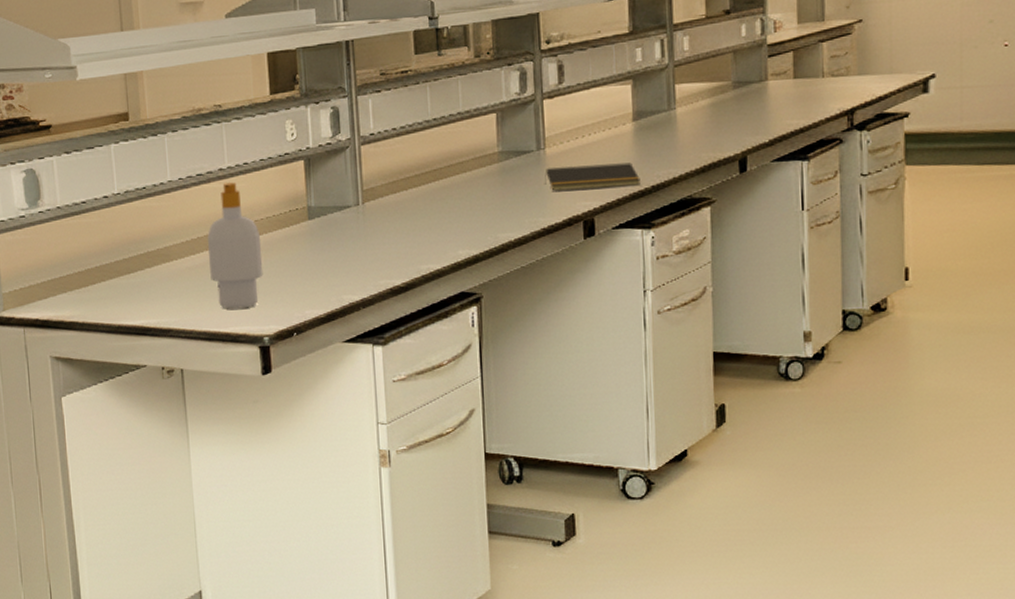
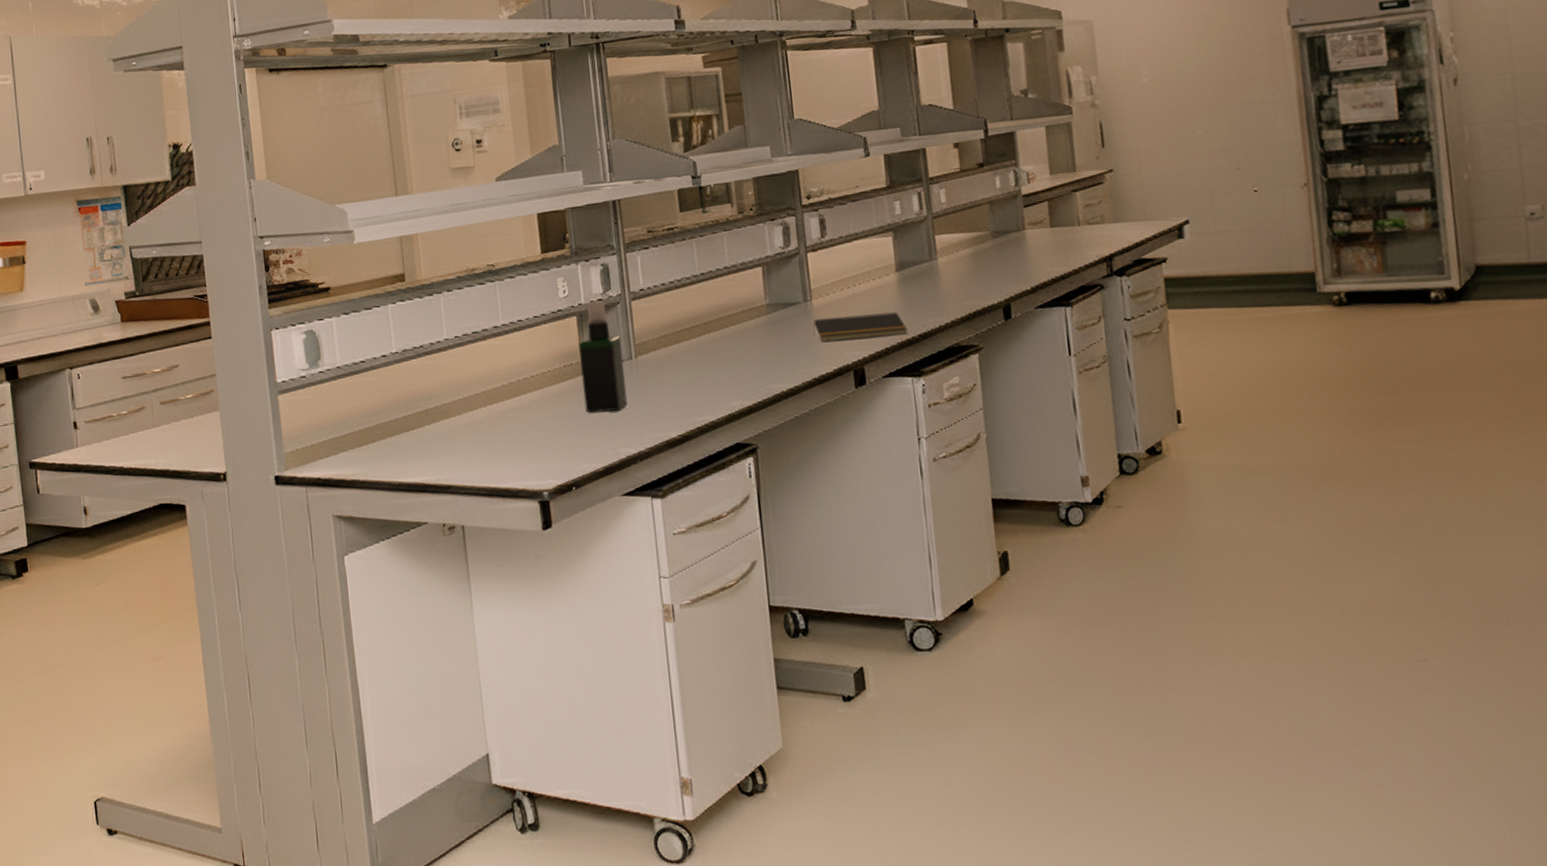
soap bottle: present [208,182,264,309] -> none [484,339,541,465]
spray bottle: none [305,145,353,259] -> present [579,301,628,413]

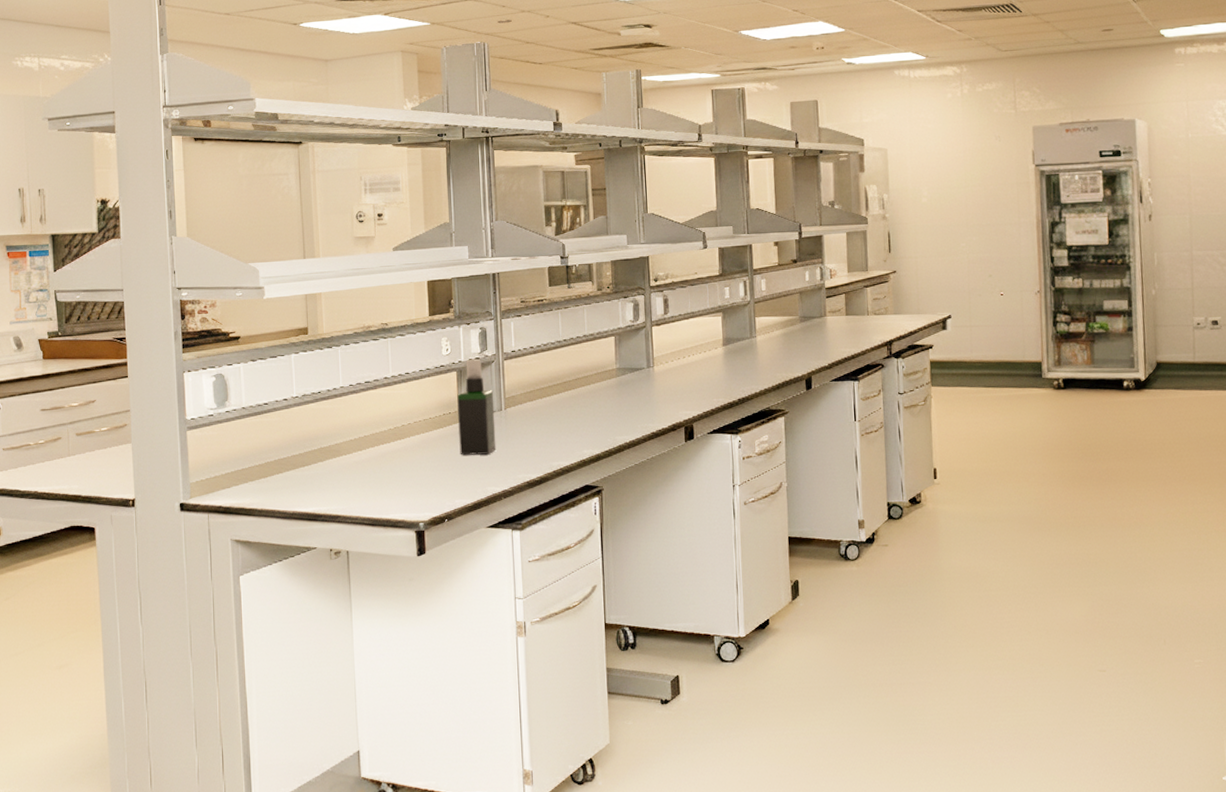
notepad: present [812,312,908,342] -> none [653,379,730,402]

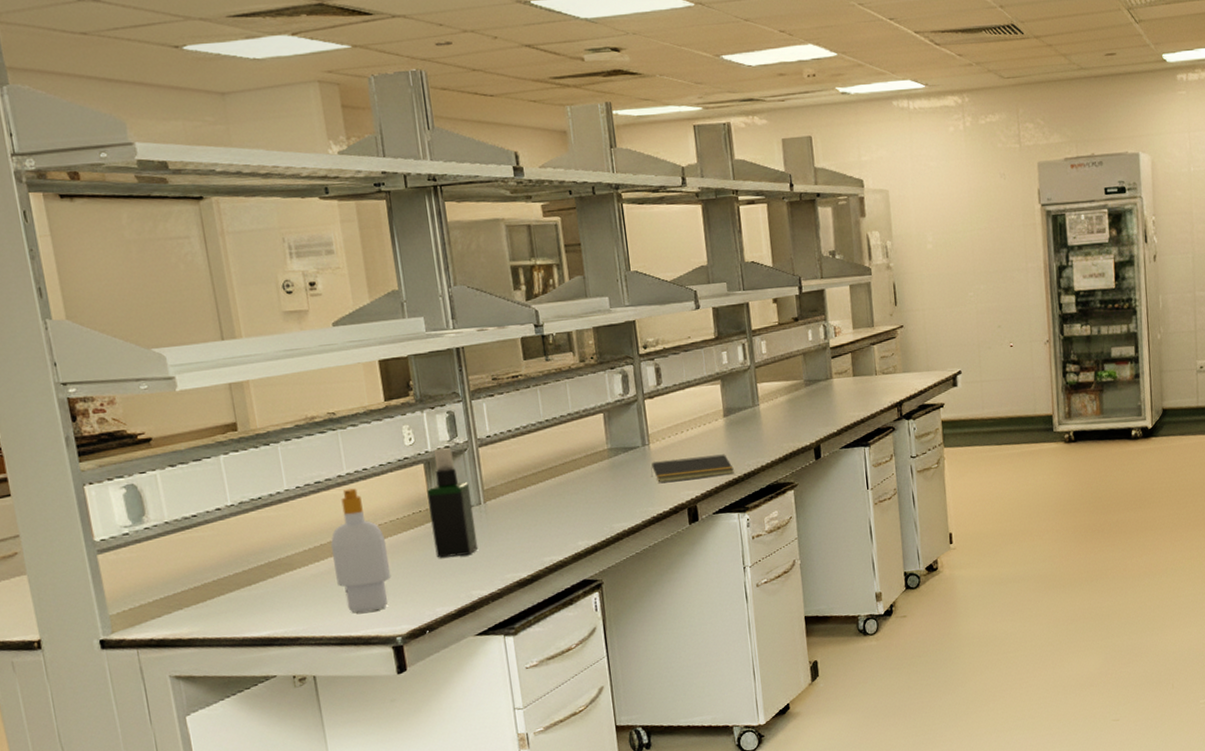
soap bottle: none [373,389,420,498] -> present [331,488,392,613]
notepad: none [653,379,730,402] -> present [651,454,734,483]

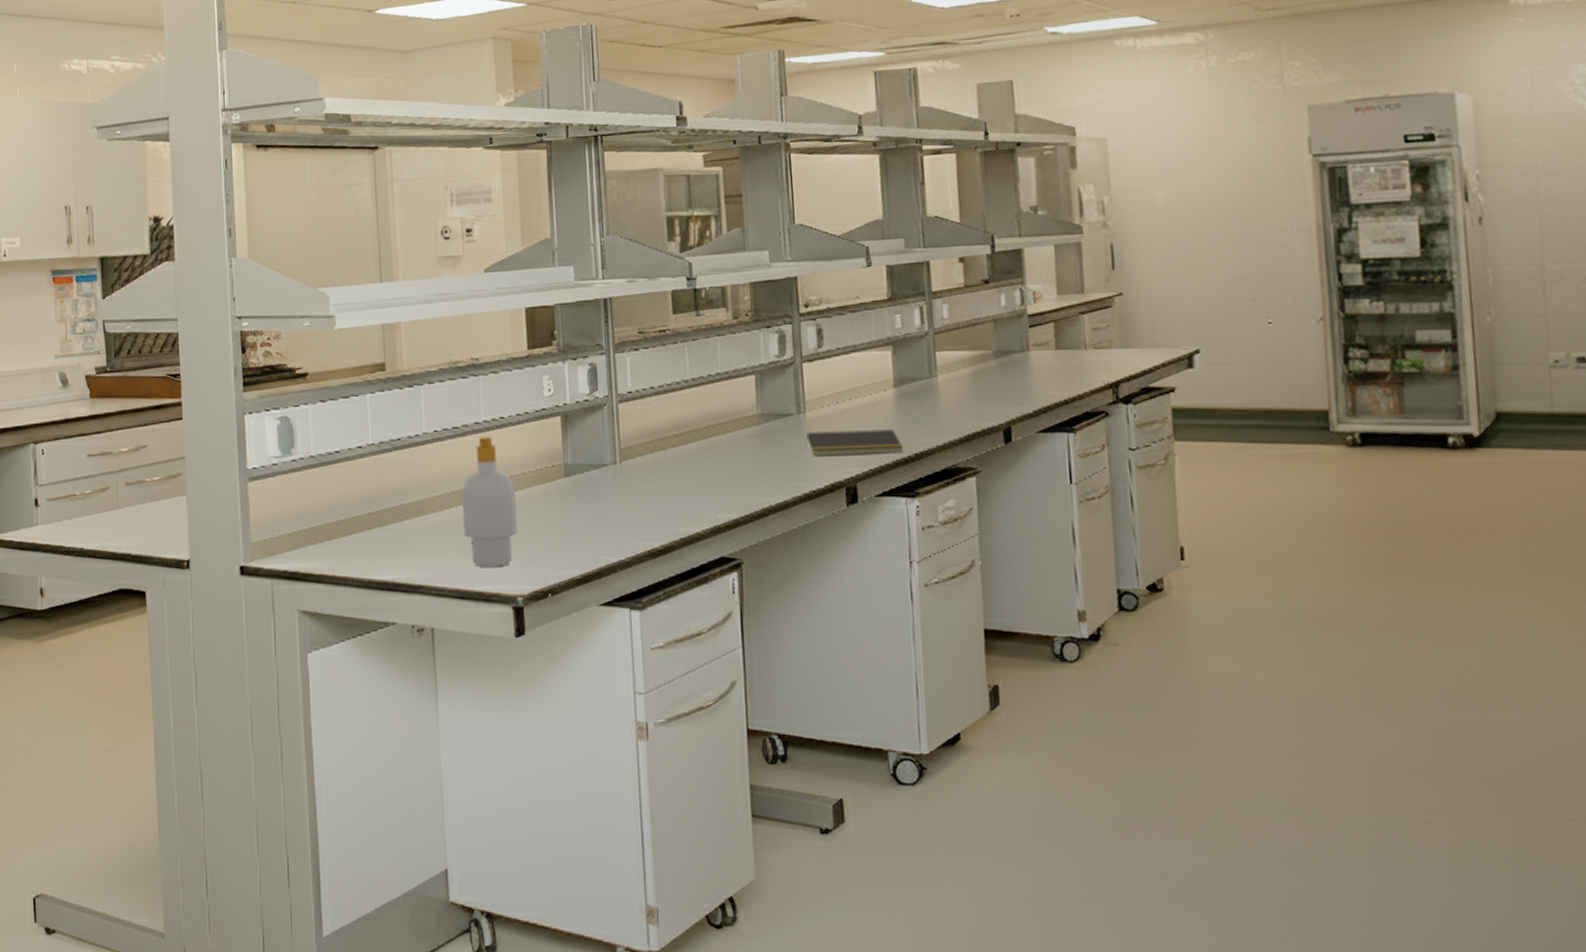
spray bottle: present [427,448,479,558] -> none [562,402,610,517]

